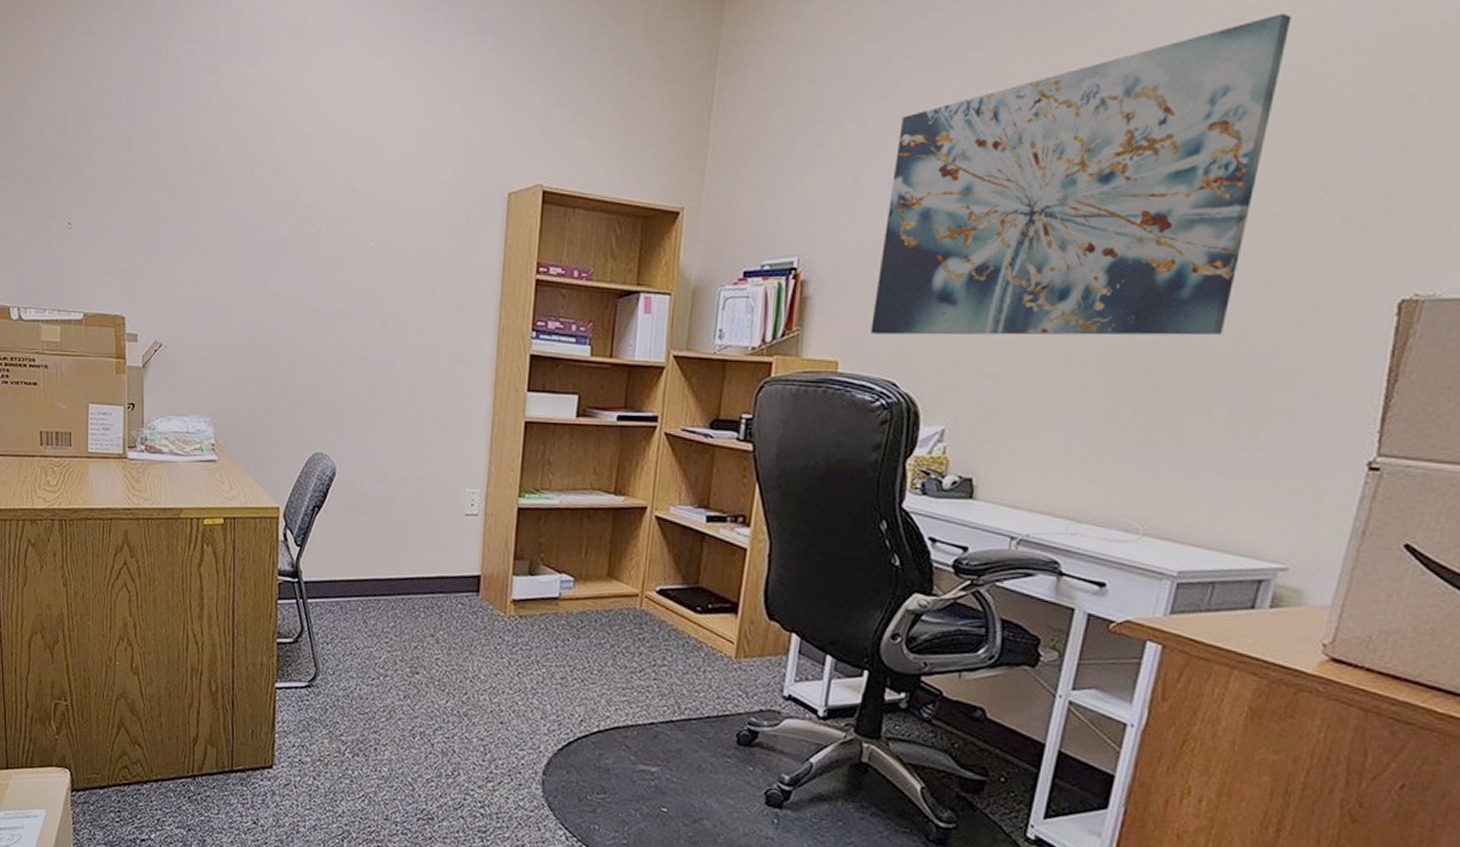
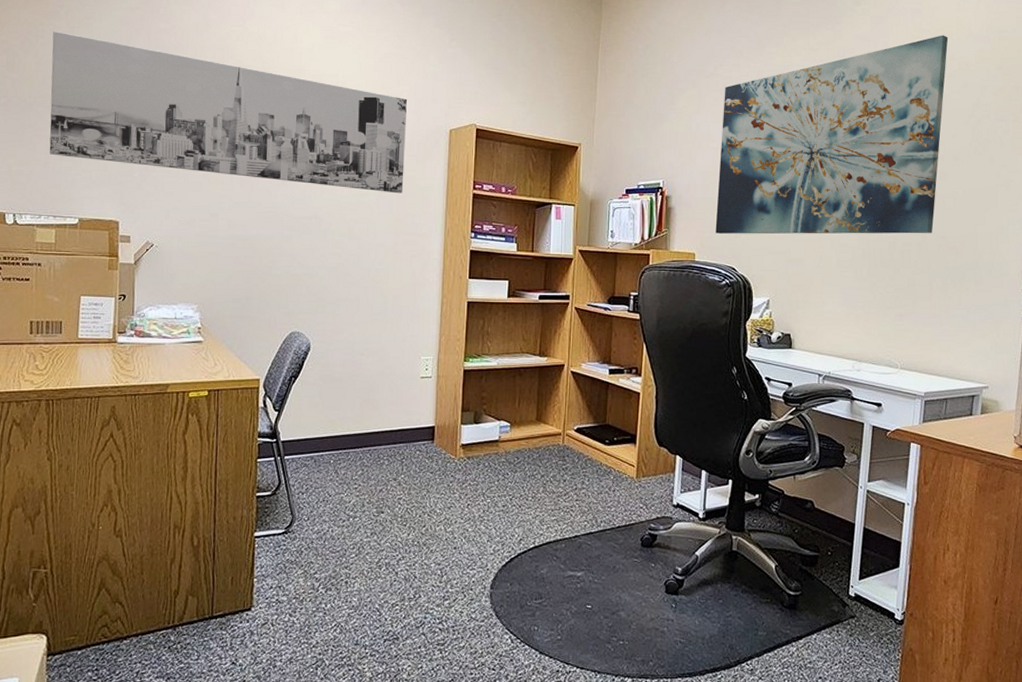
wall art: none [48,84,454,280] -> present [49,30,407,194]

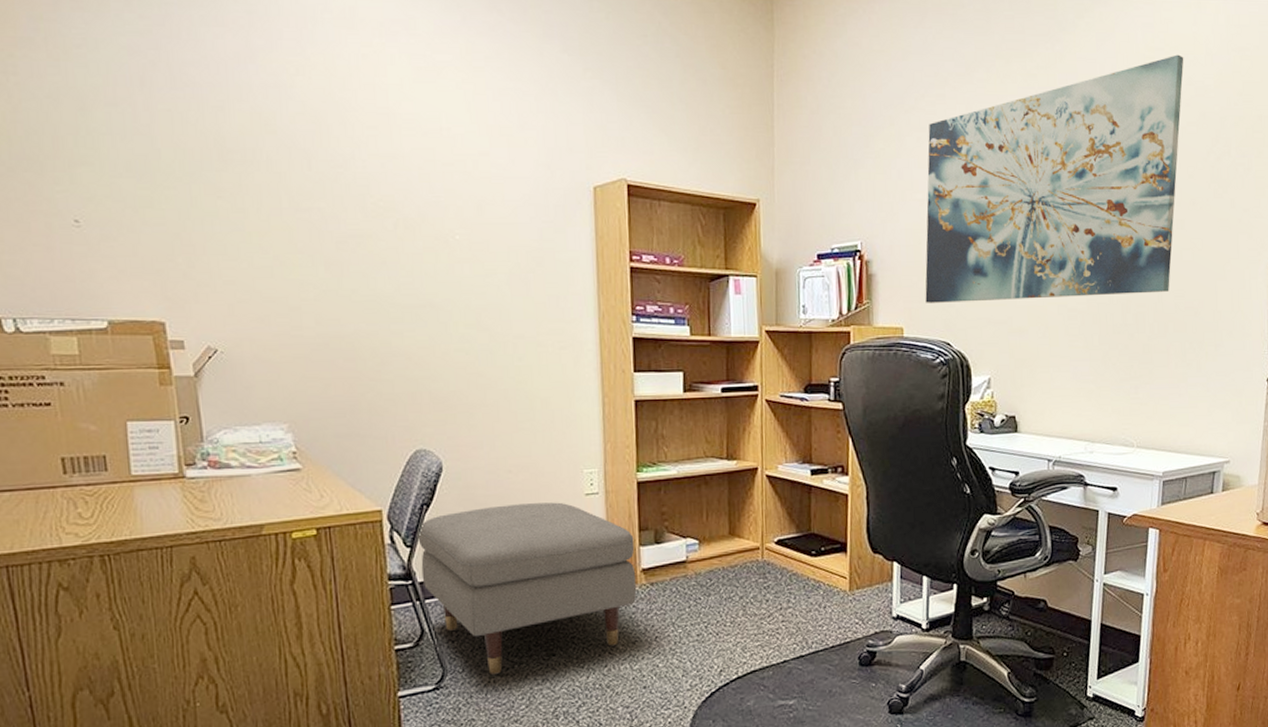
wall art: present [49,30,407,194] -> none [29,64,541,271]
ottoman: none [284,382,457,526] -> present [417,502,637,676]

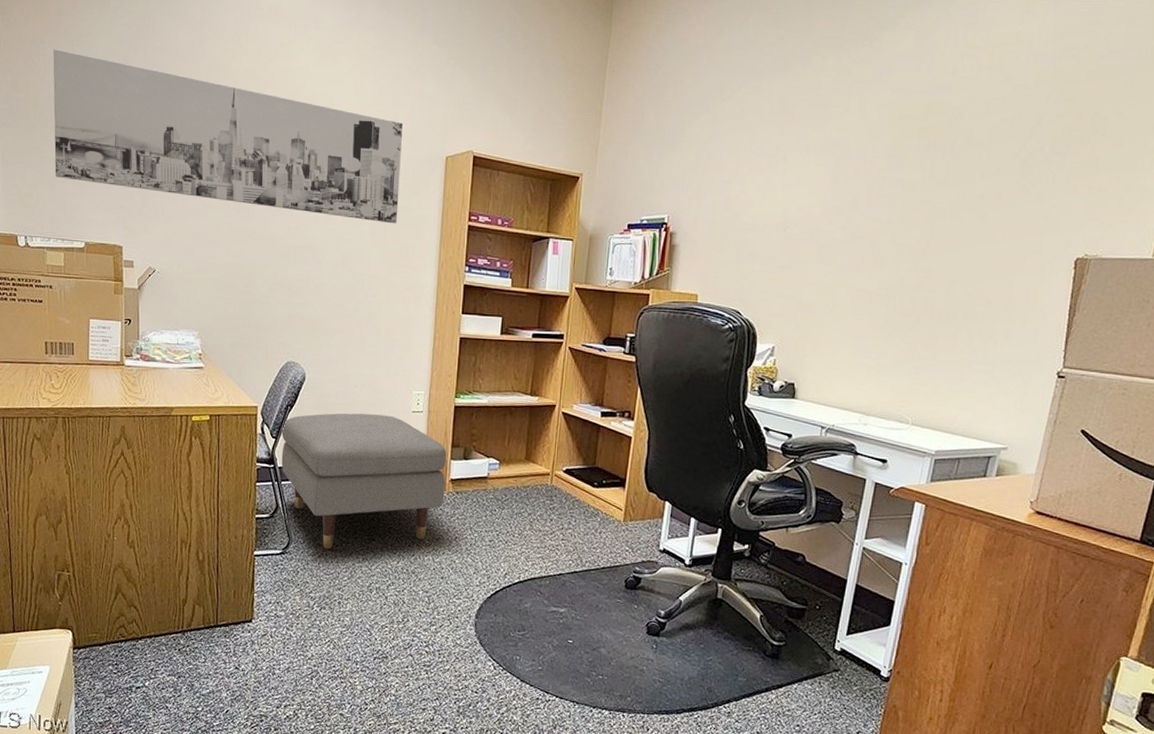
wall art: none [29,64,541,271] -> present [53,48,403,224]
wall art: present [925,54,1184,303] -> none [721,53,1005,281]

